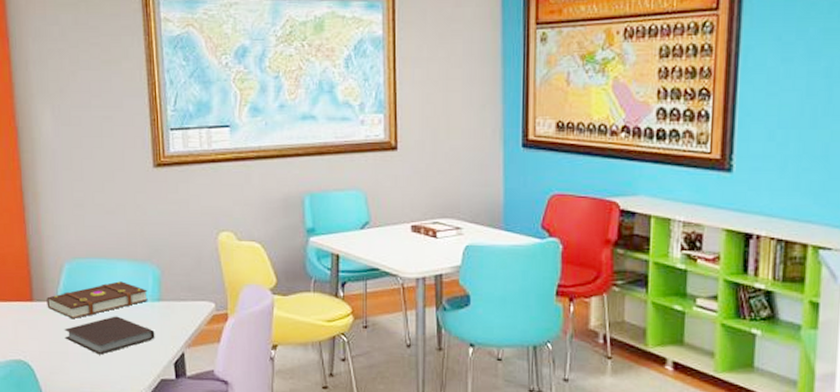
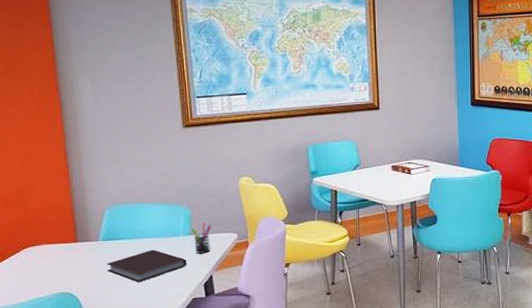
book: present [47,281,148,320] -> none [90,221,180,255]
pen holder: none [161,286,185,326] -> present [191,222,212,255]

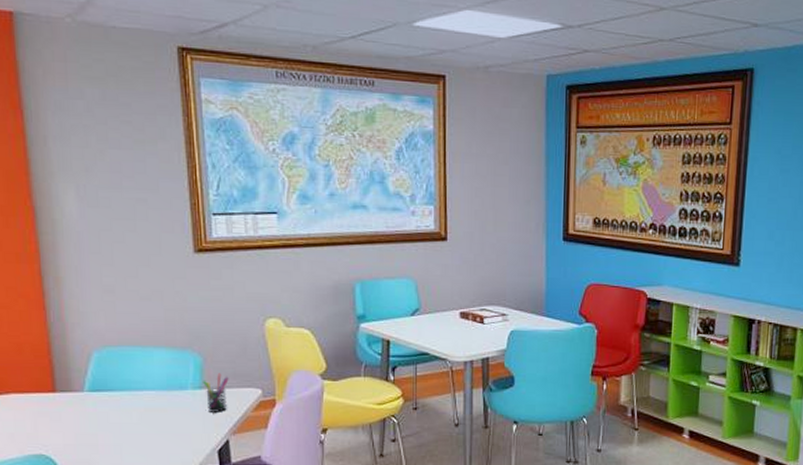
notebook: present [106,249,187,282] -> none [93,405,197,445]

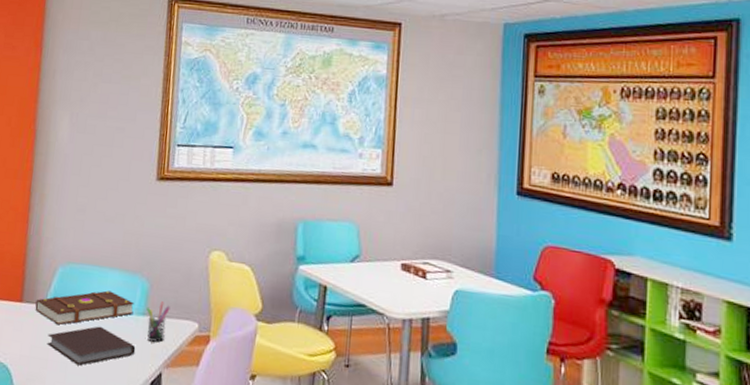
book: none [72,369,189,410] -> present [35,290,134,326]
notebook: none [93,405,197,445] -> present [46,326,136,366]

